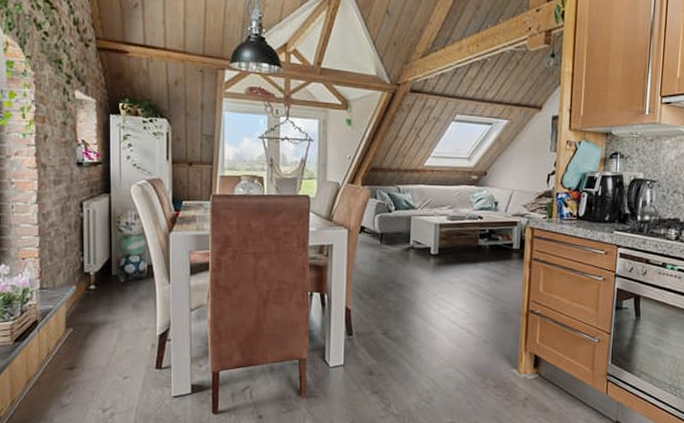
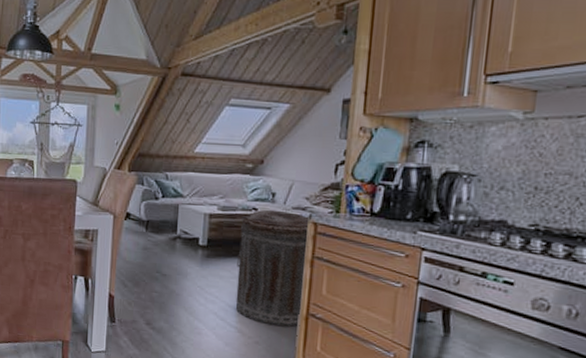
trash can: none [465,217,529,325] -> present [235,210,311,327]

